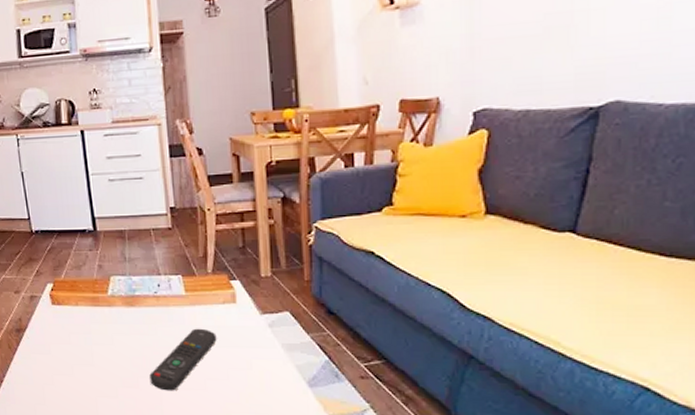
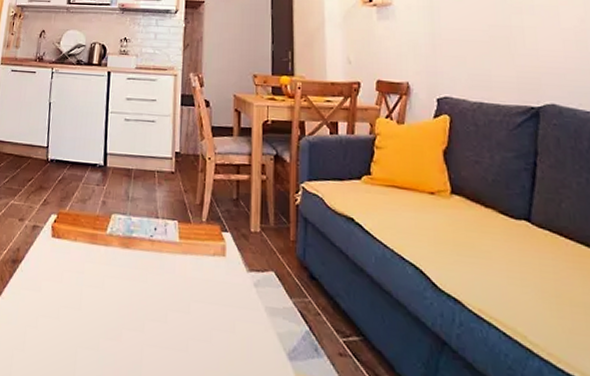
remote control: present [149,328,217,391] -> none [133,279,204,349]

